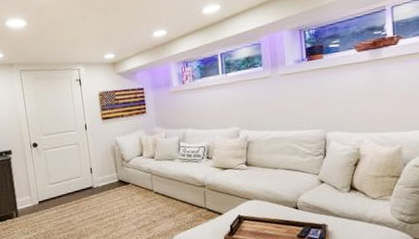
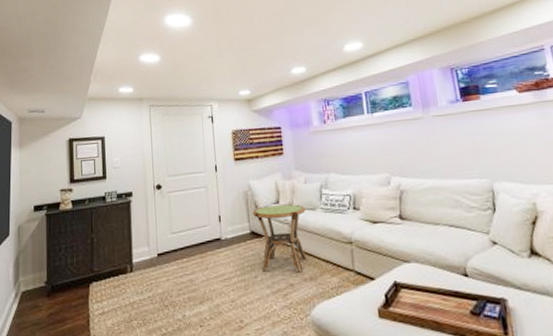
side table: none [120,156,168,212] -> present [253,204,308,273]

